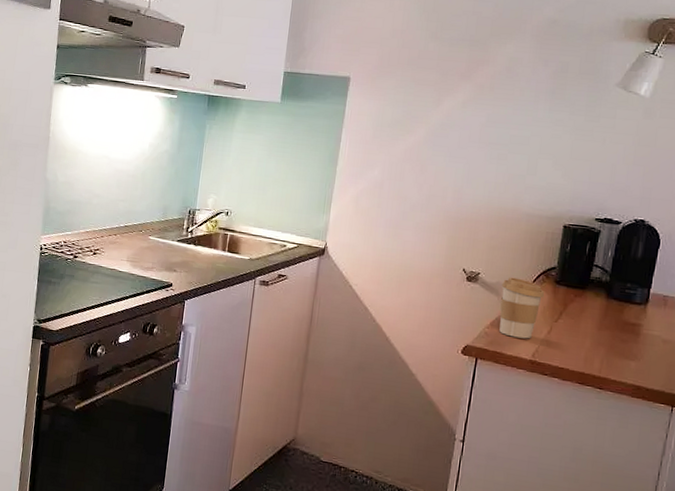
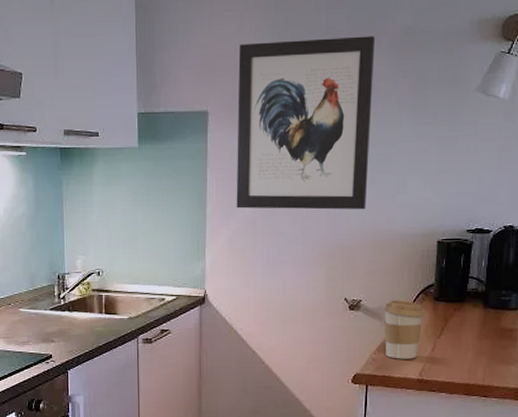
wall art: none [366,20,520,186] -> present [236,36,376,210]

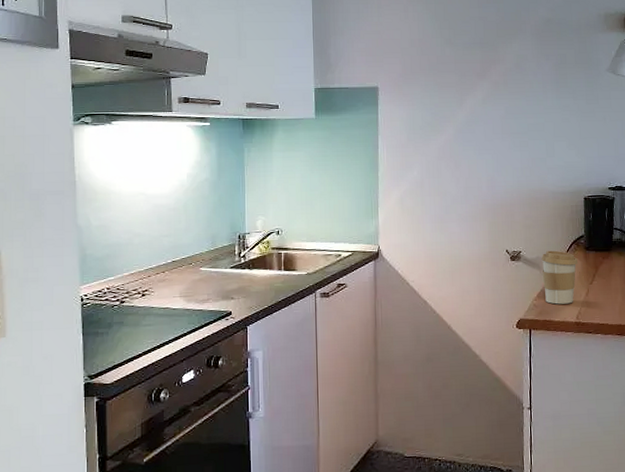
wall art: present [236,36,376,210] -> none [404,26,521,172]

